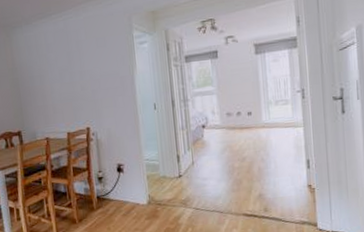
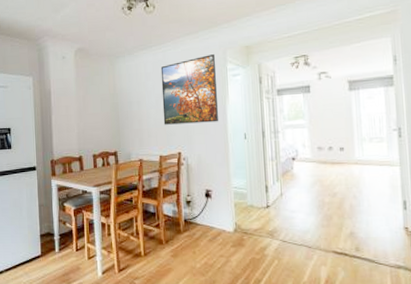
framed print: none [62,21,127,100] -> present [160,54,218,125]

